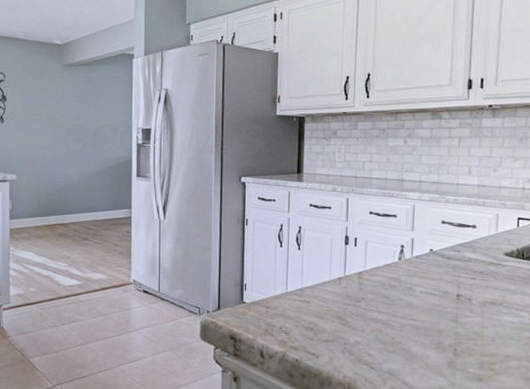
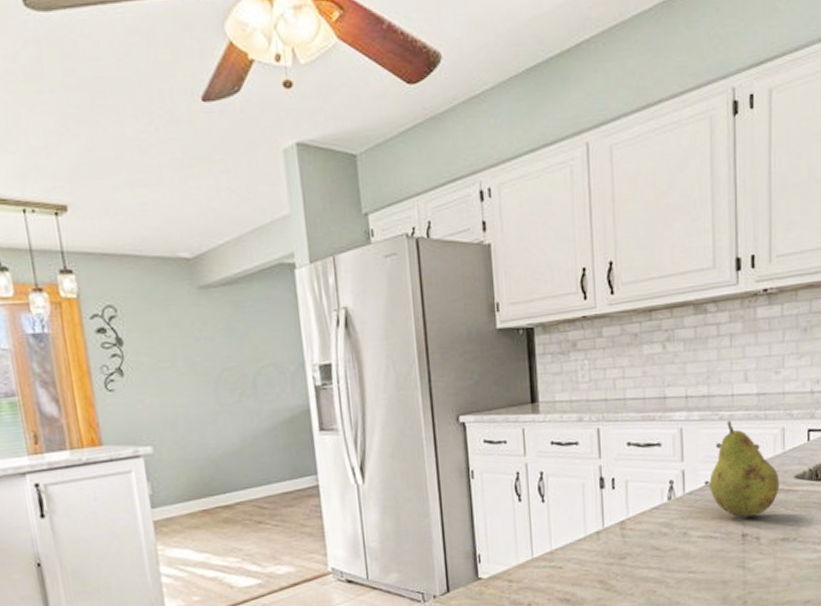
fruit: none [433,203,492,281] -> present [709,420,780,517]

